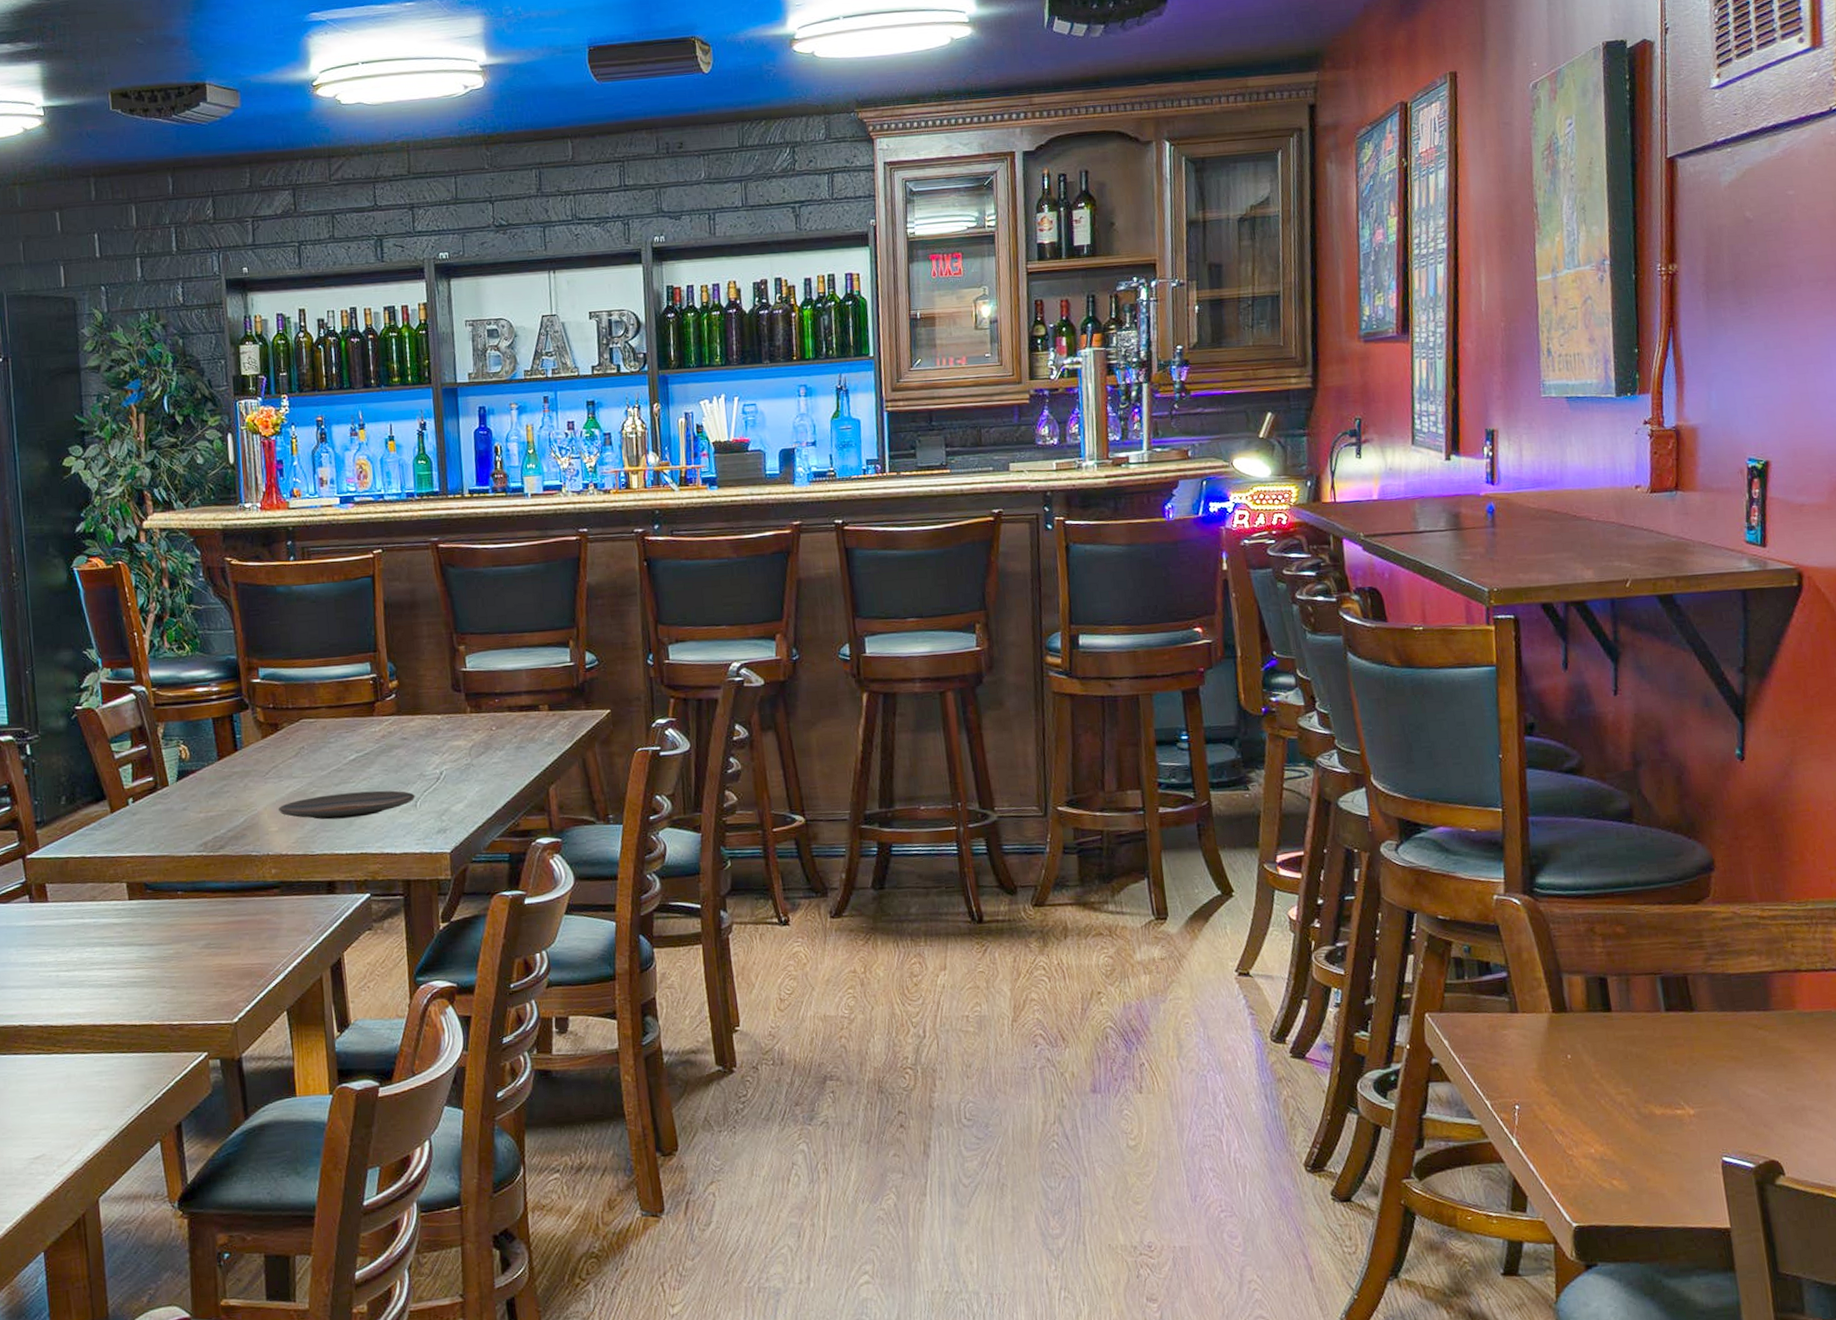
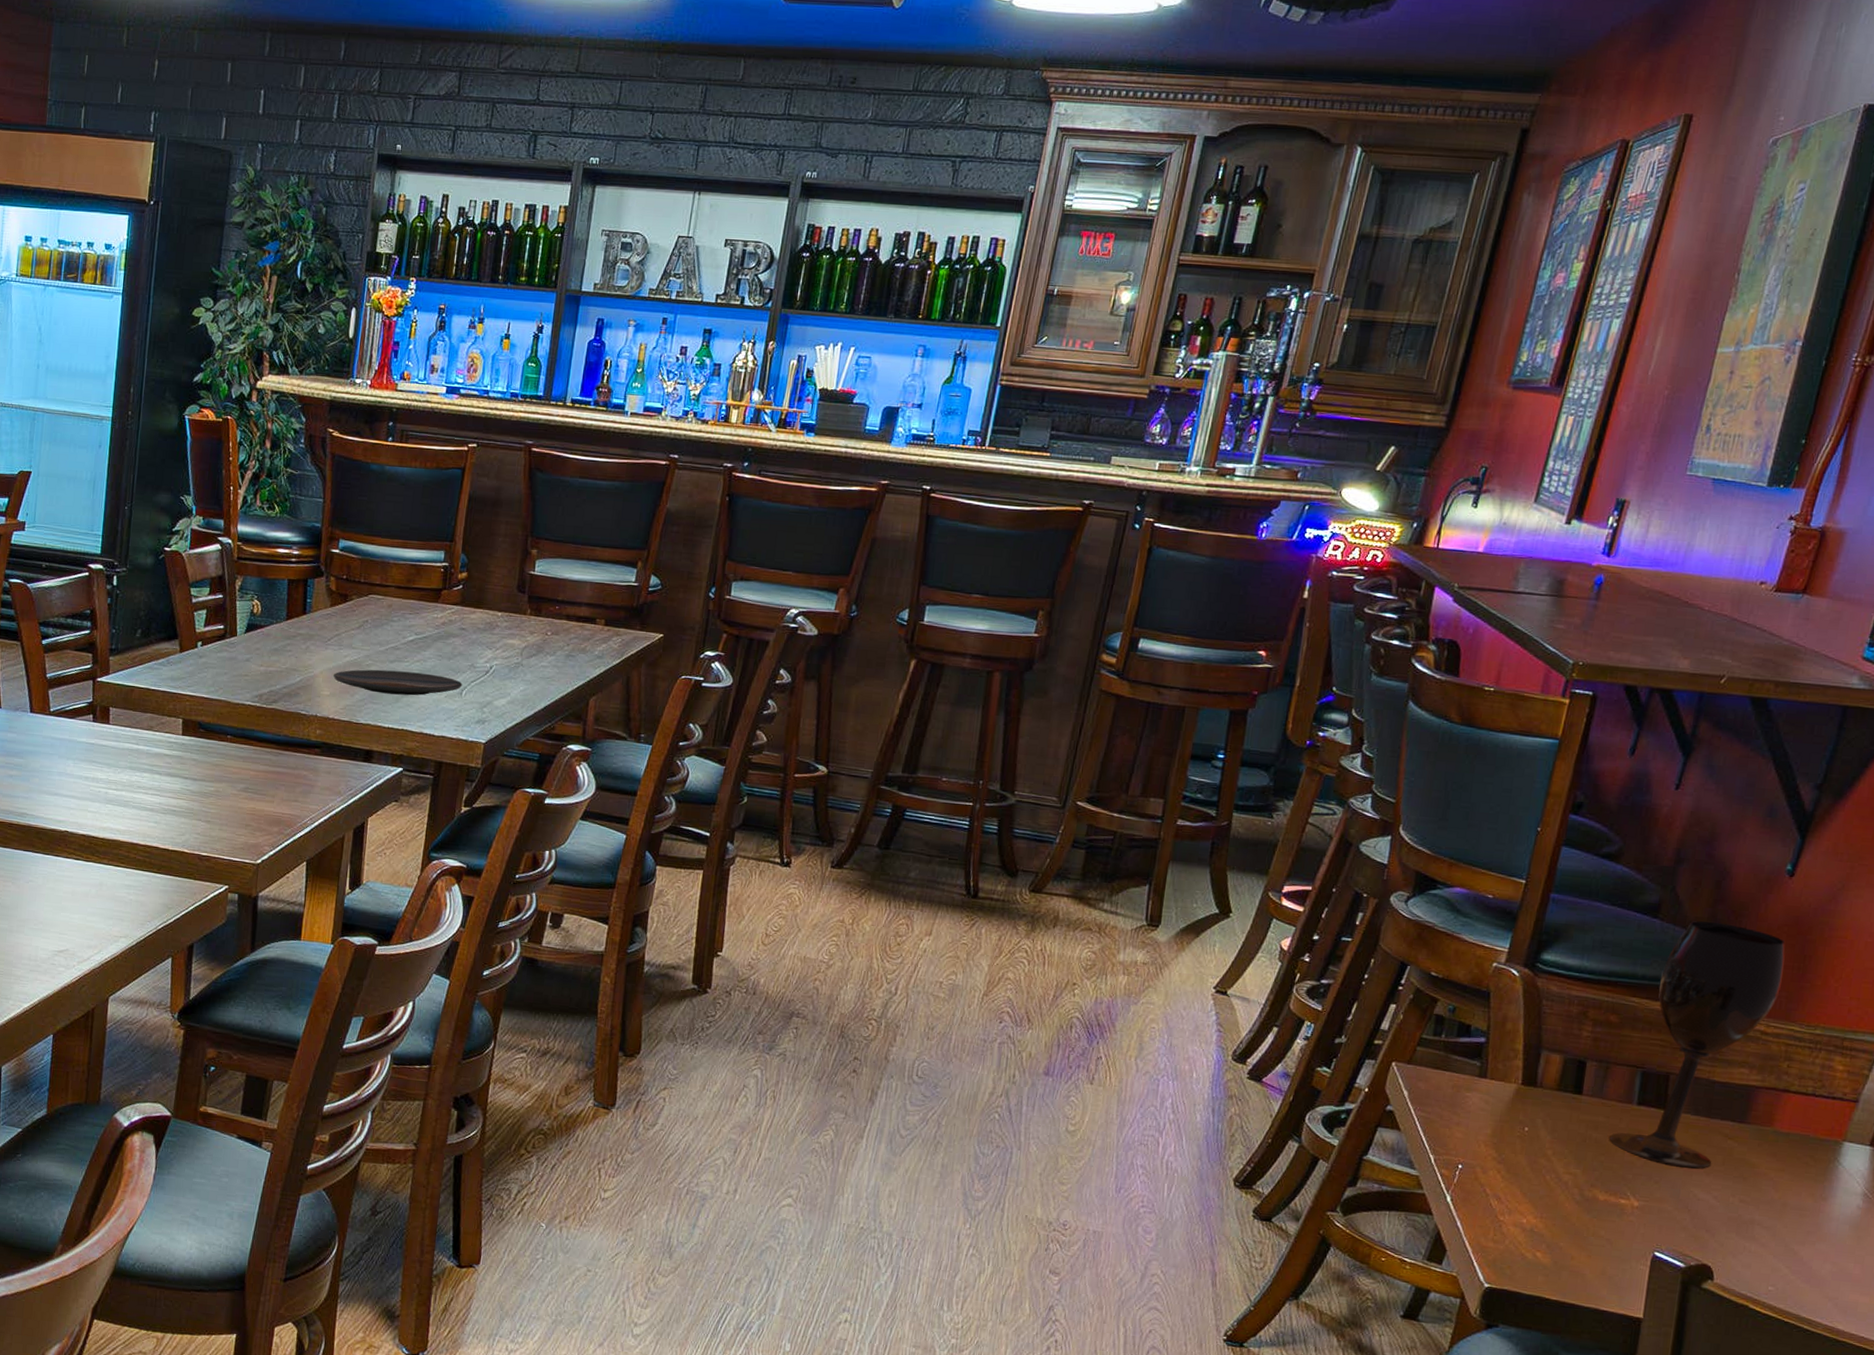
wine glass: none [1648,817,1764,1067] -> present [1608,921,1785,1169]

